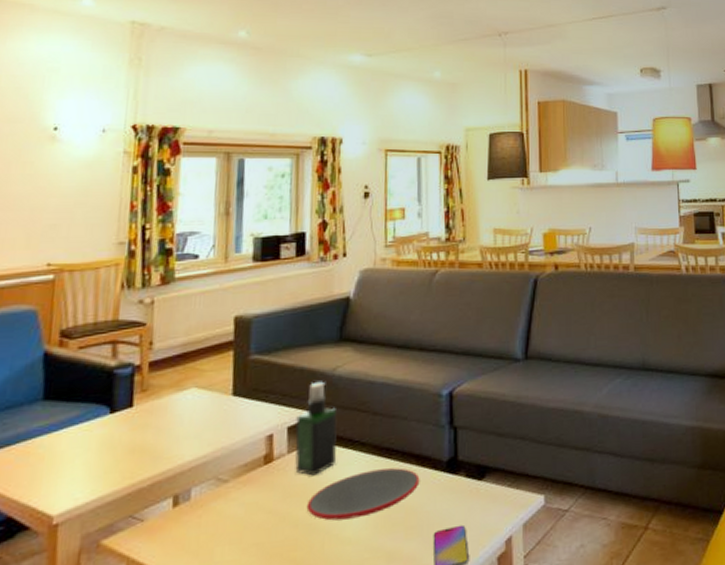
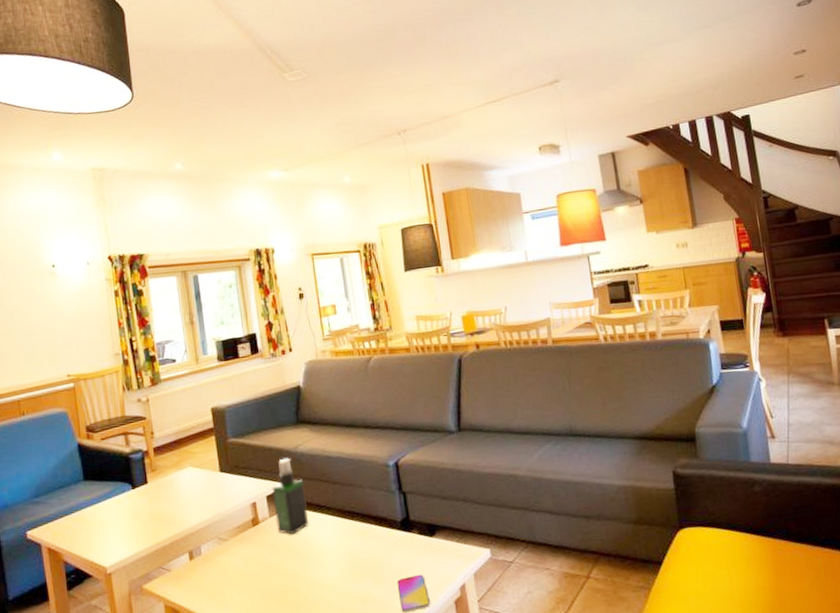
plate: present [306,467,420,521] -> none [291,527,380,571]

